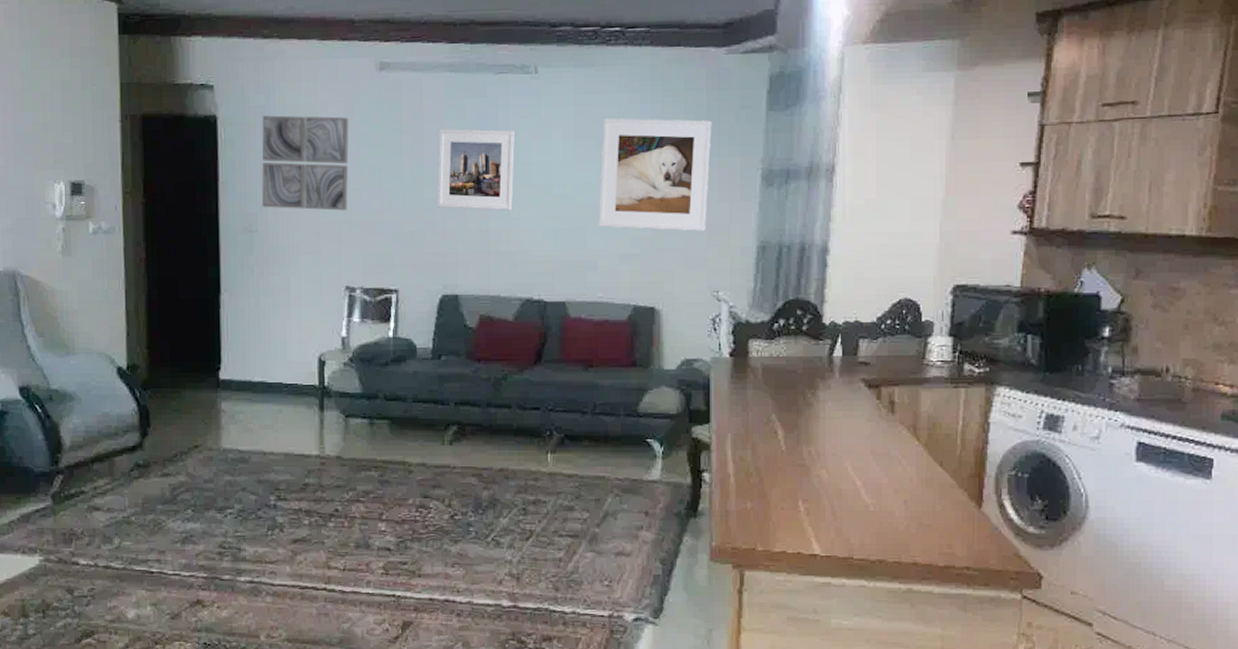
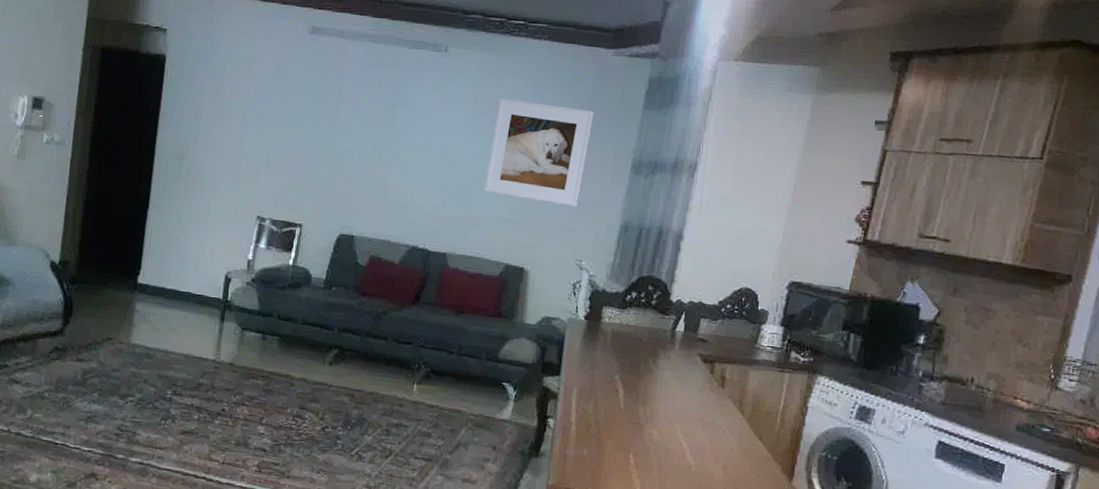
wall art: present [262,115,349,211] -> none [195,60,279,150]
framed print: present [436,128,515,211] -> none [345,89,421,168]

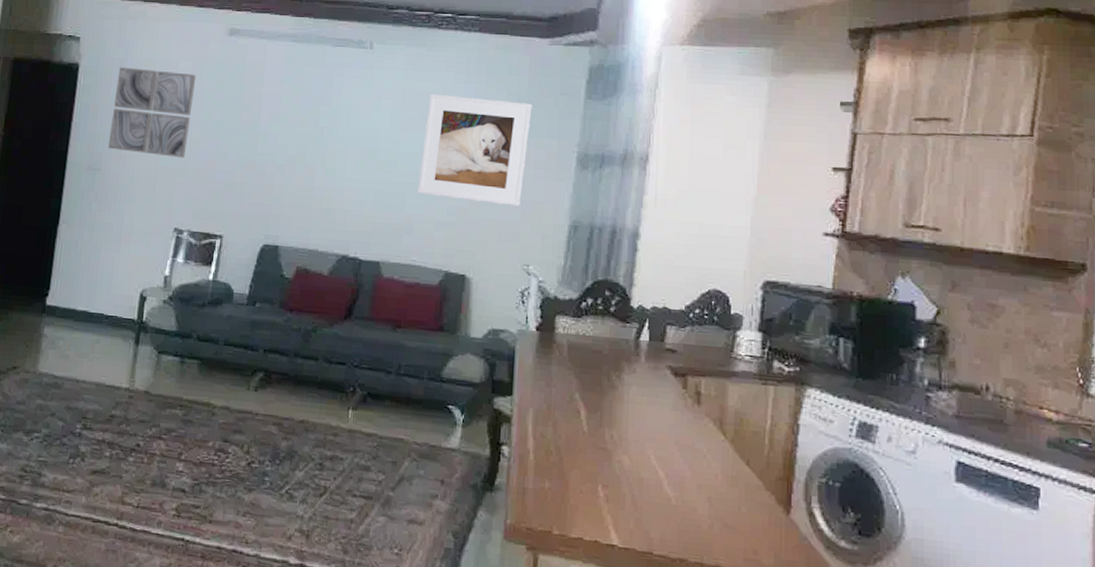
wall art: none [195,60,279,150] -> present [108,67,197,158]

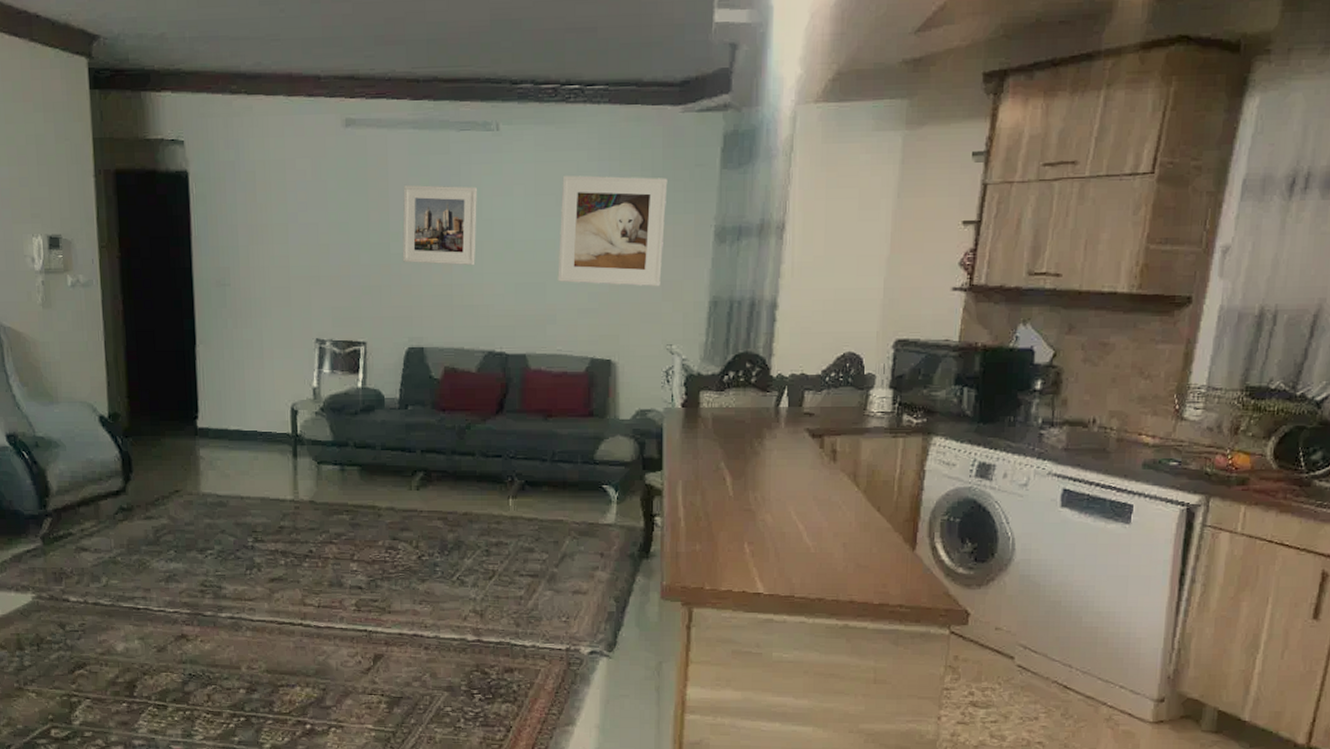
wall art: present [108,67,197,158] -> none [232,171,317,265]
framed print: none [267,90,346,171] -> present [402,184,477,266]

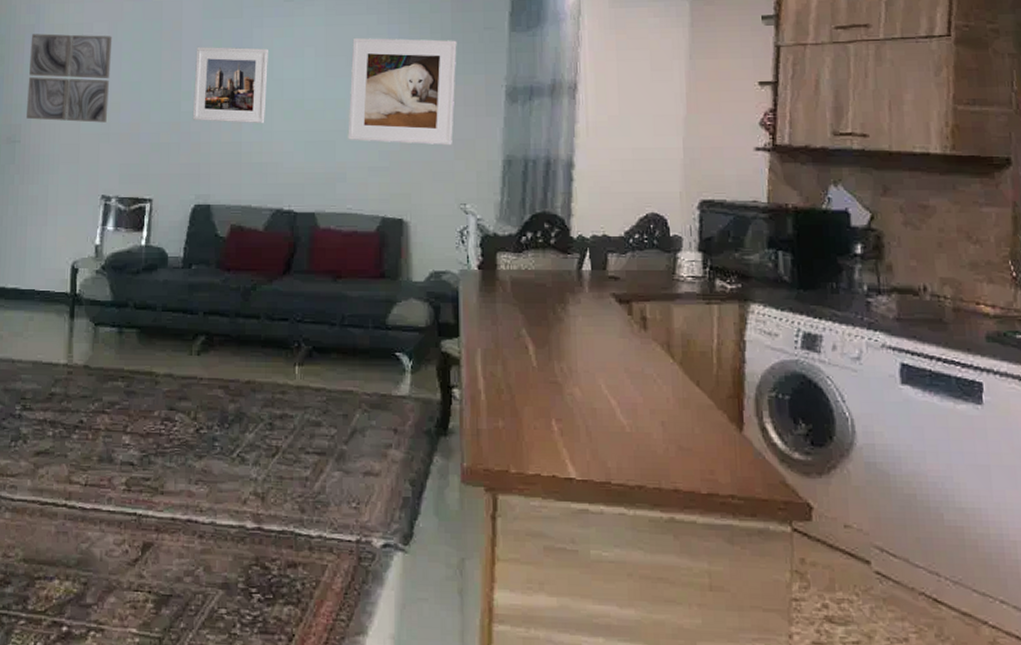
wall art: none [232,171,317,265] -> present [27,33,113,123]

